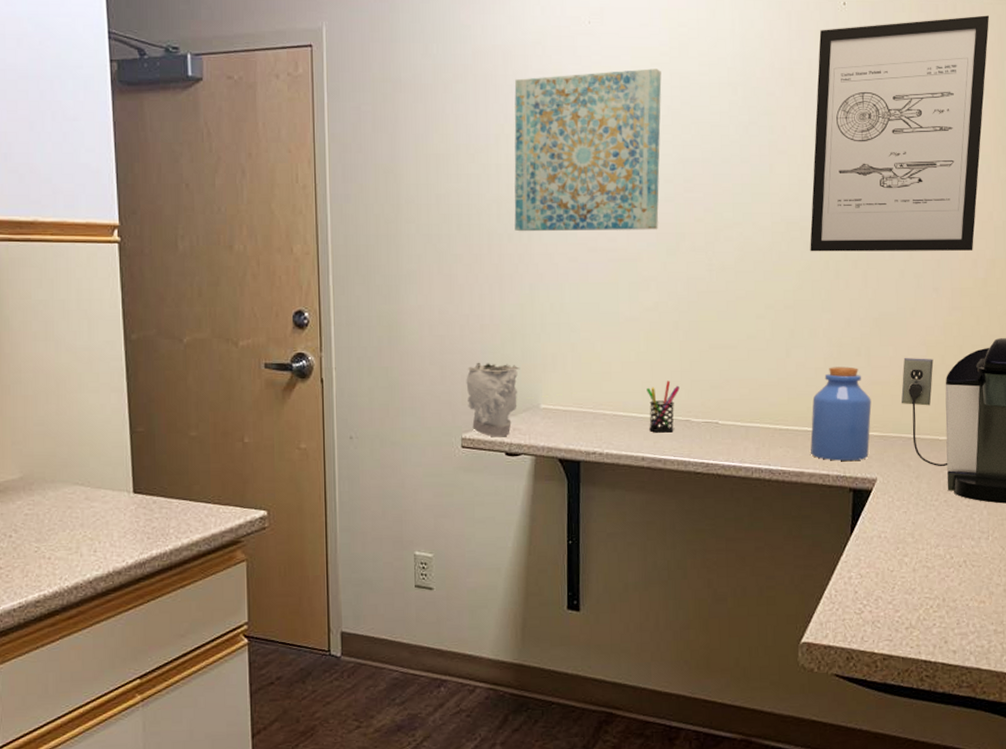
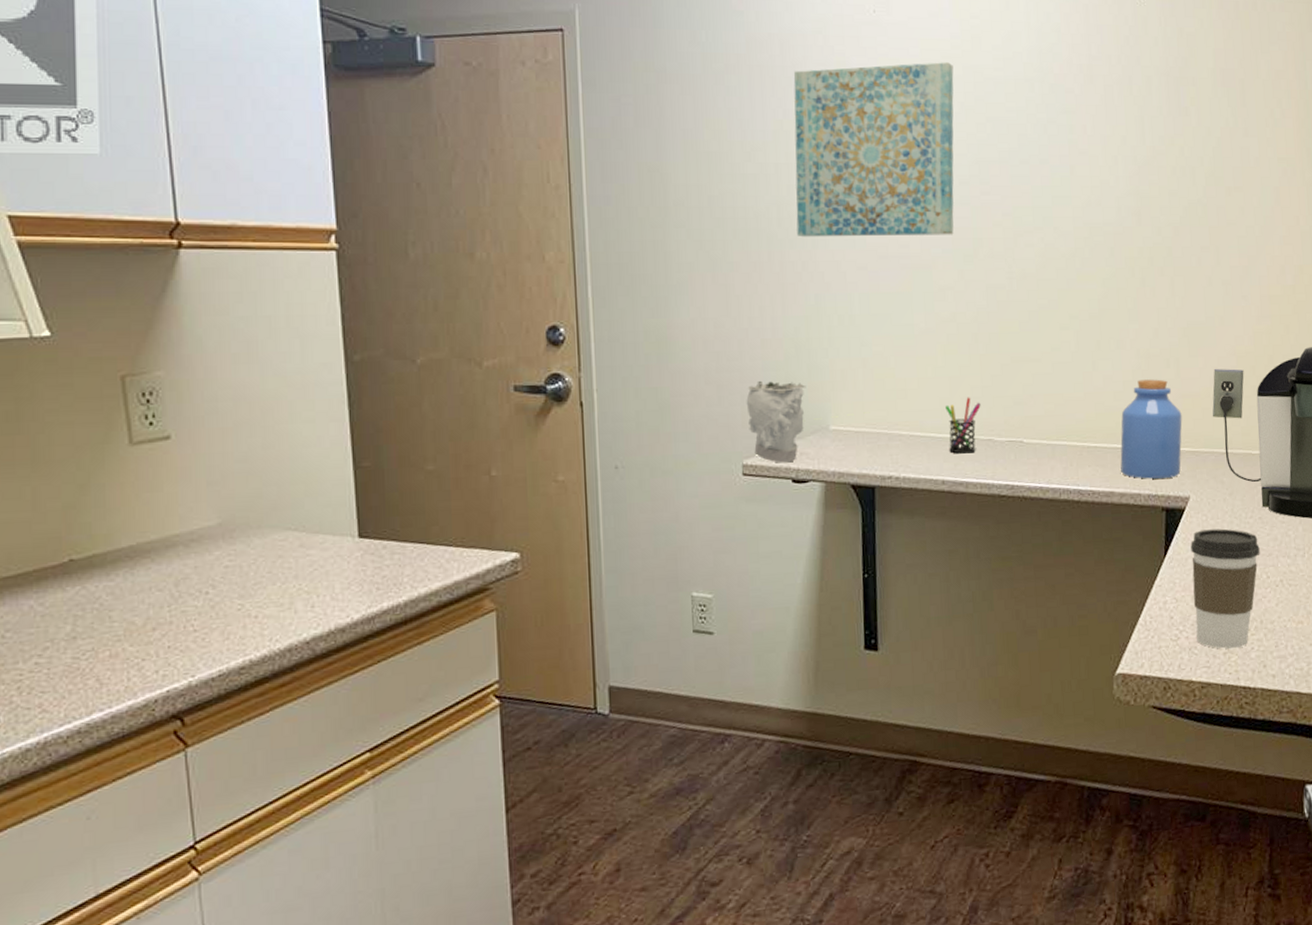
wall art: present [810,15,990,252] -> none [1114,13,1290,258]
coffee cup: none [876,510,945,625] -> present [1190,528,1260,650]

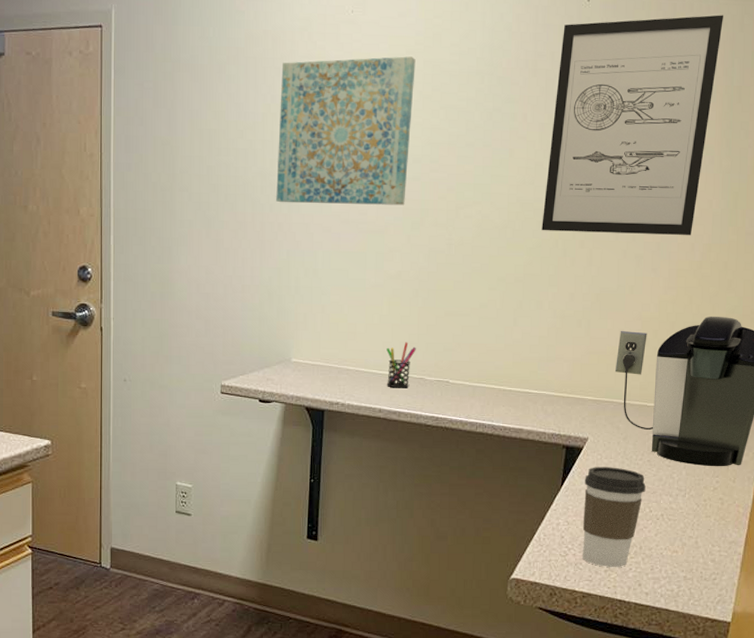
bust sculpture: present [746,380,870,463] -> none [227,318,325,386]
wall art: none [1114,13,1290,258] -> present [541,15,724,235]
jar: present [1120,379,1183,479] -> none [530,336,588,421]

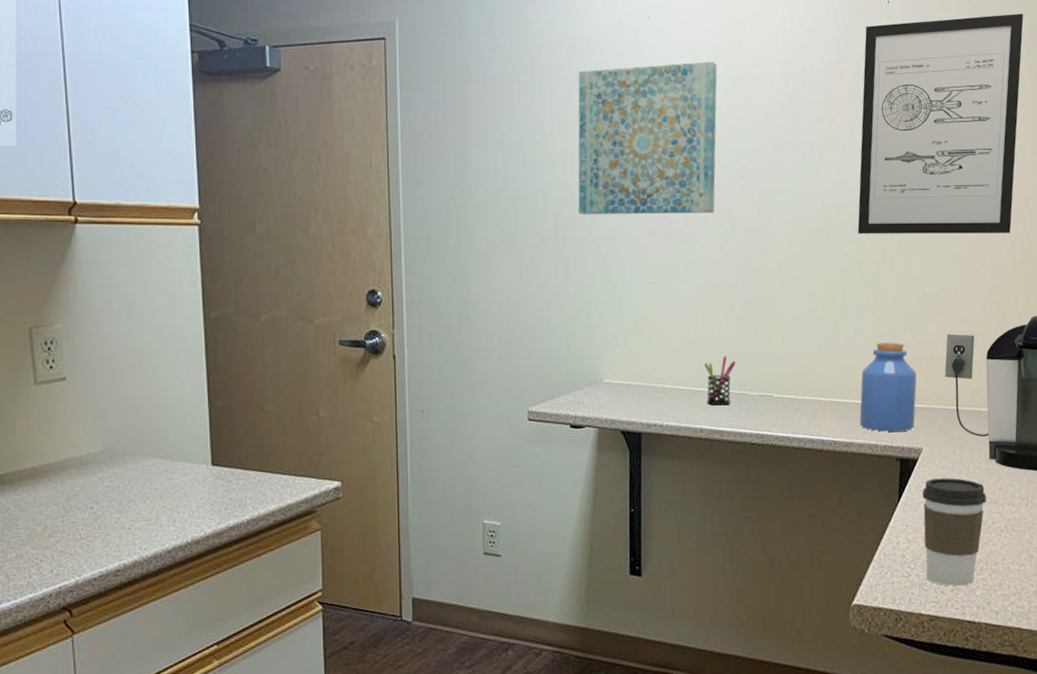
jar: none [530,336,588,421] -> present [859,342,917,432]

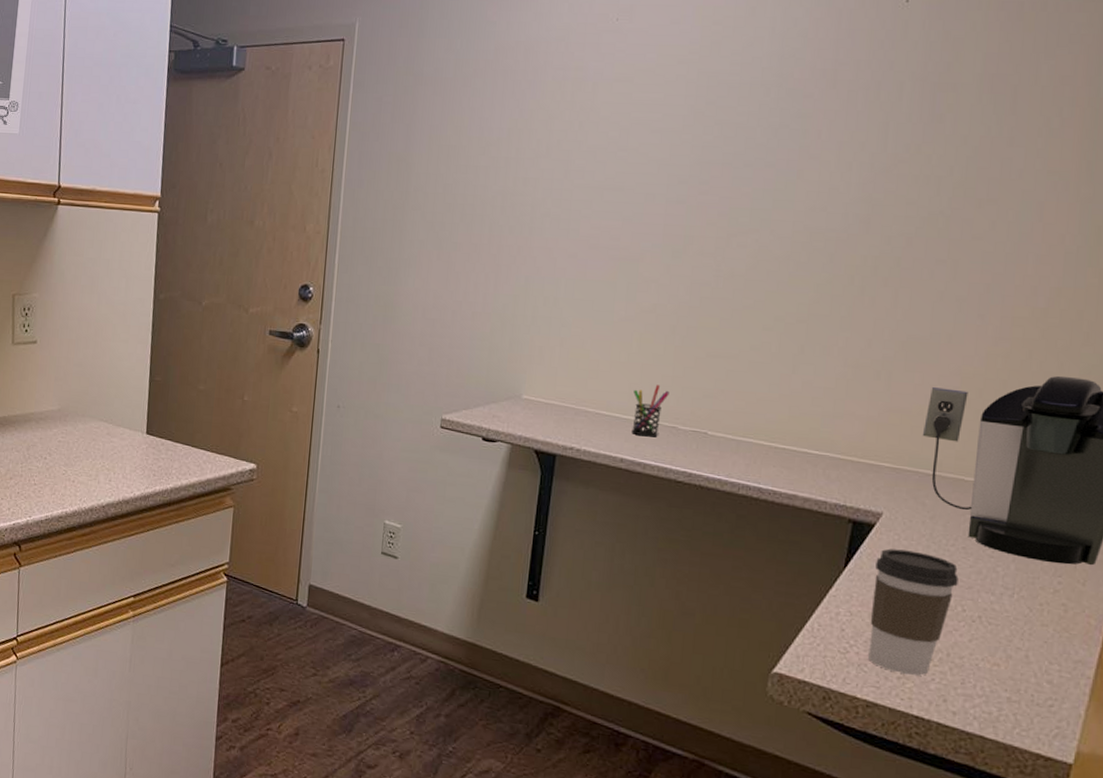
wall art: present [578,61,717,215] -> none [517,67,688,231]
wall art: present [858,13,1024,234] -> none [833,14,1090,276]
jar: present [859,342,917,432] -> none [808,388,887,491]

